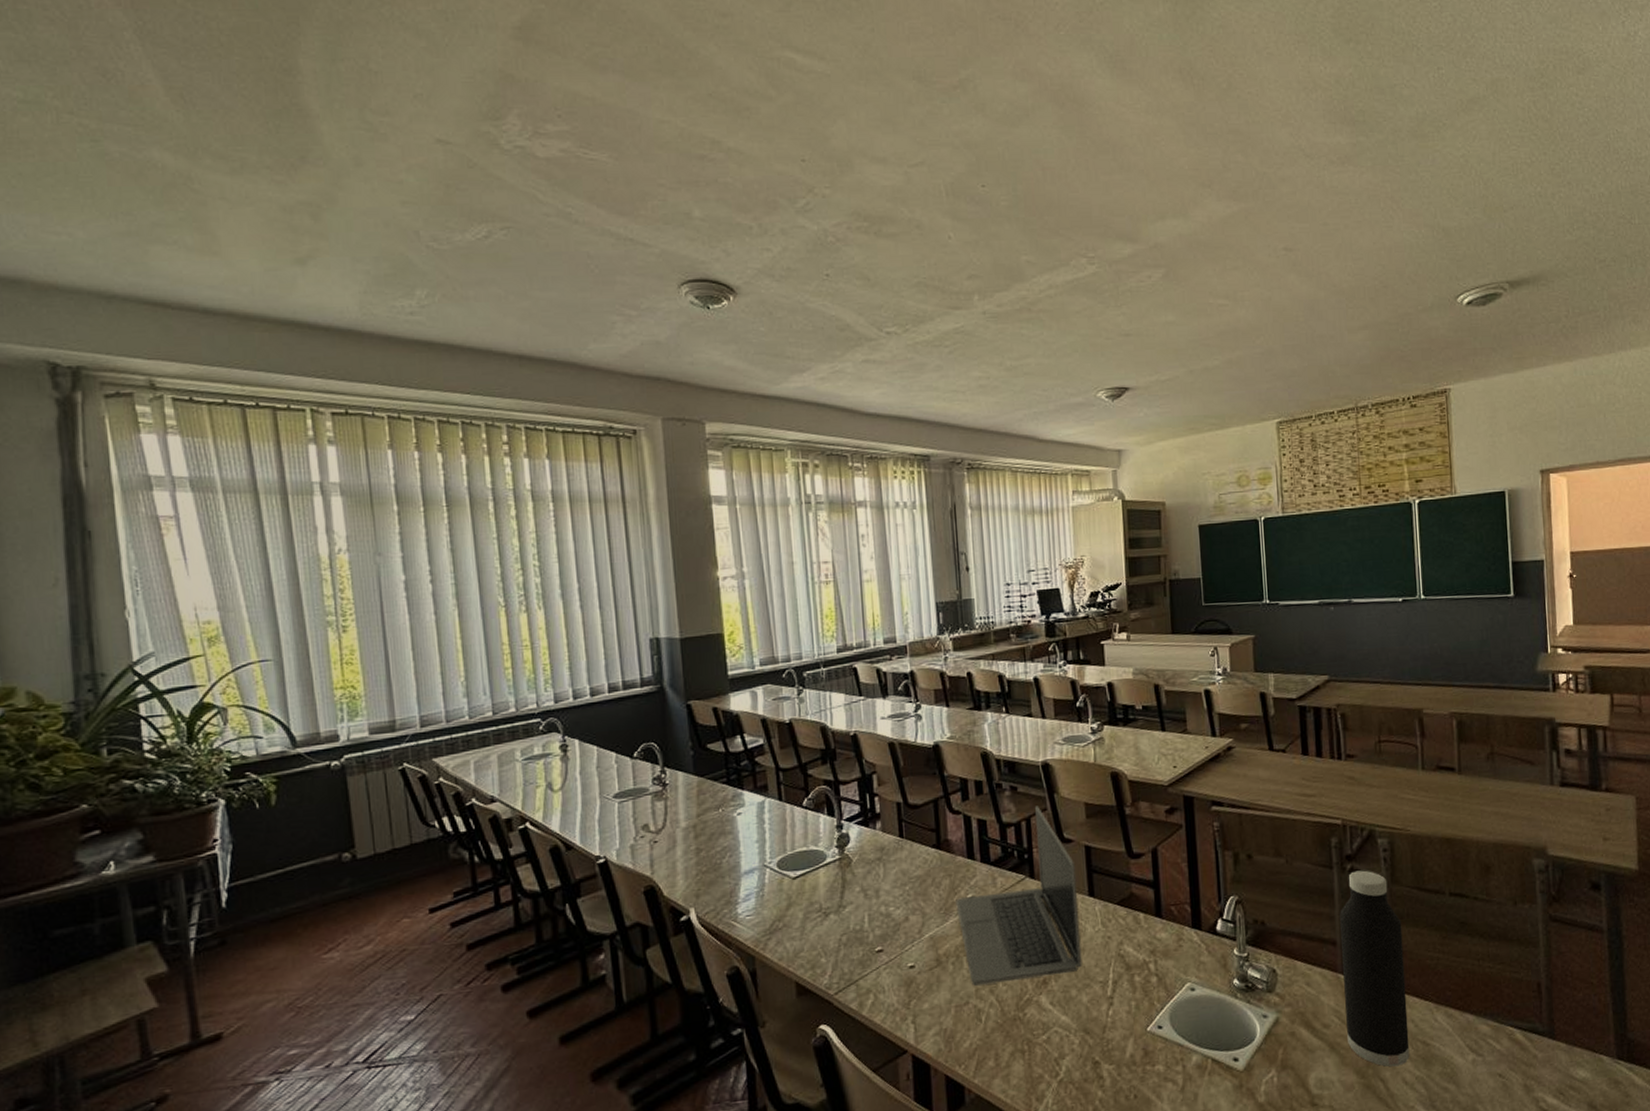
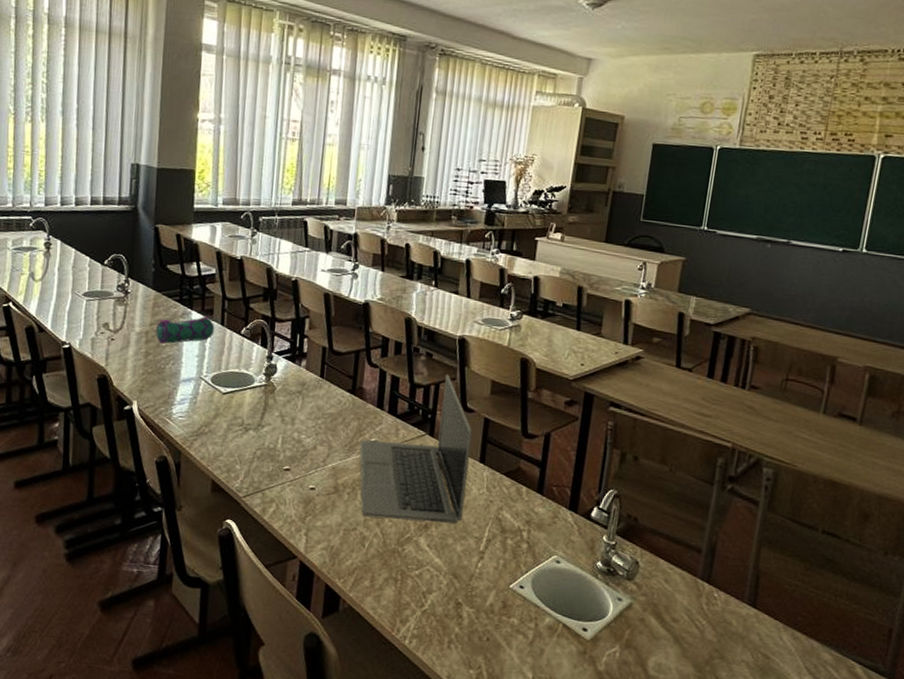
pencil case: none [705,793,773,836] -> present [156,315,215,344]
water bottle: present [1340,870,1410,1067] -> none [692,492,769,670]

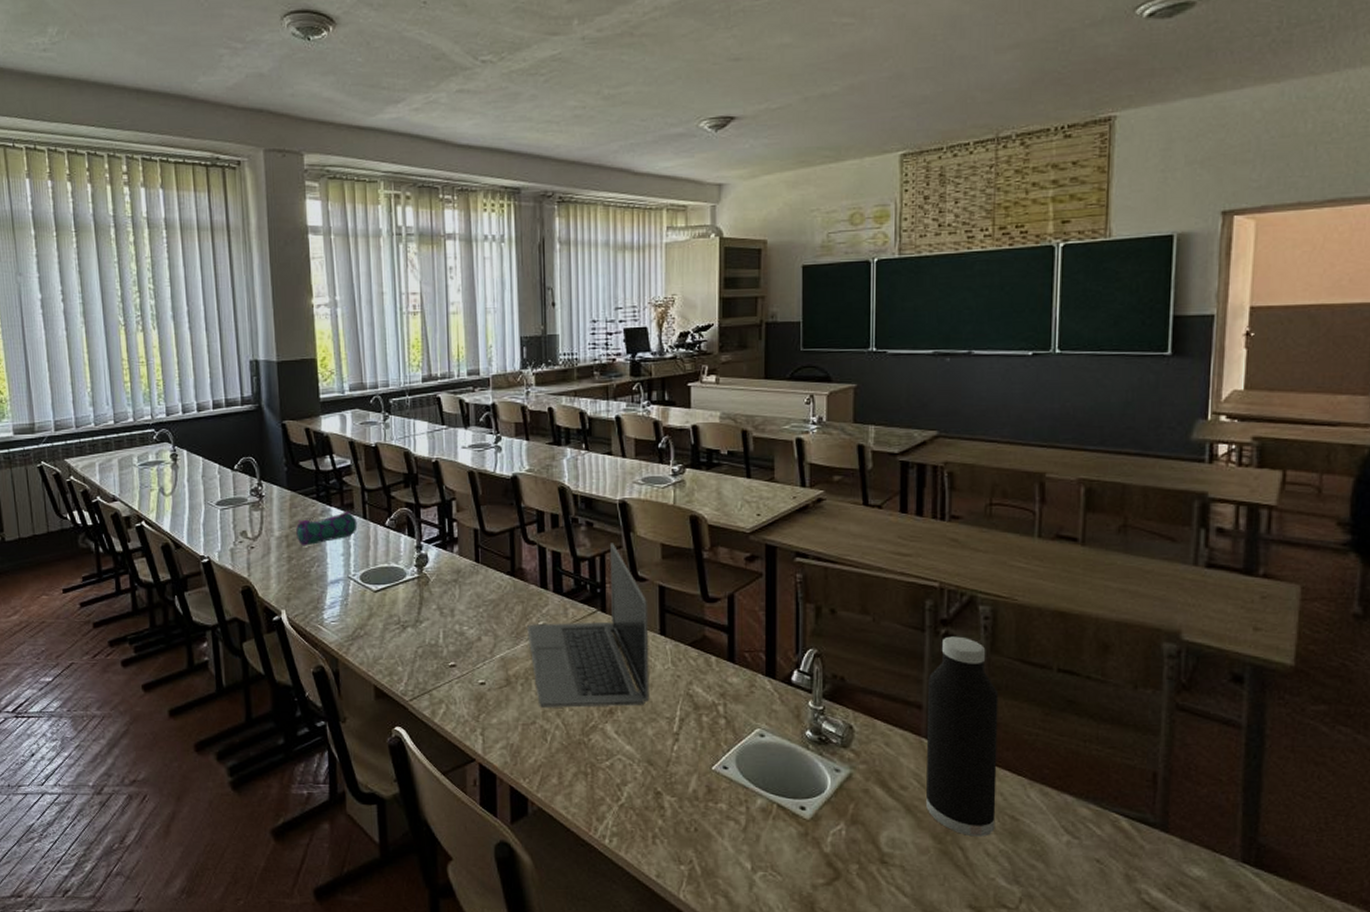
water bottle: none [692,492,769,670] -> present [926,636,999,837]

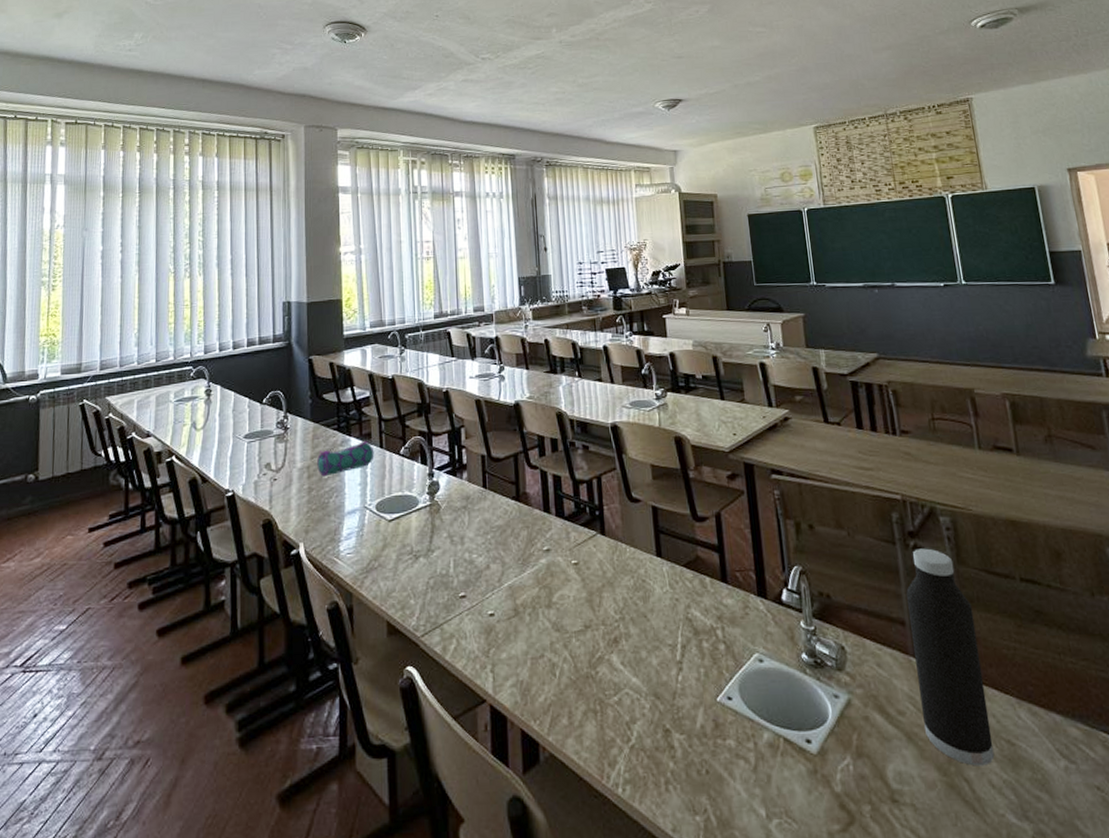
laptop: present [527,543,650,708] -> none [533,465,652,639]

